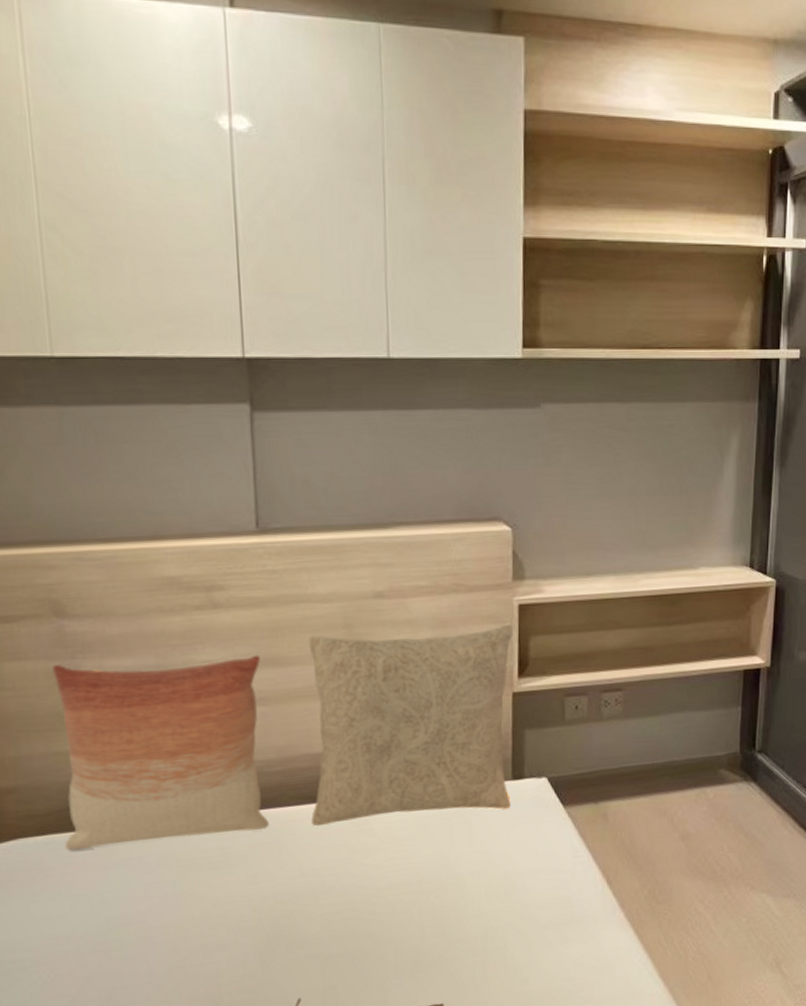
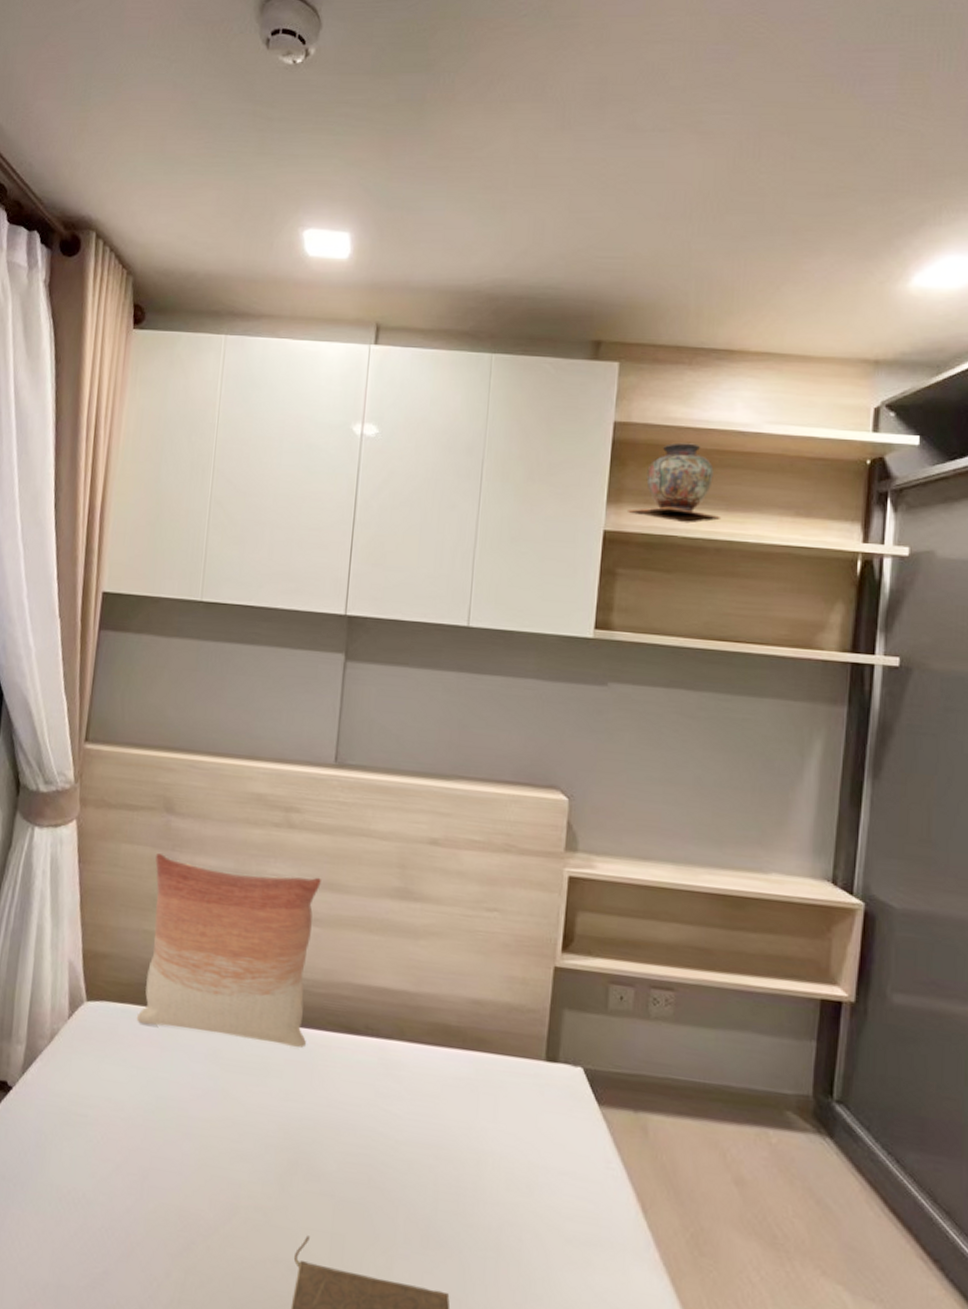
pillow: present [308,624,514,826] -> none [344,868,562,1091]
decorative vase: none [545,134,639,225] -> present [626,442,722,524]

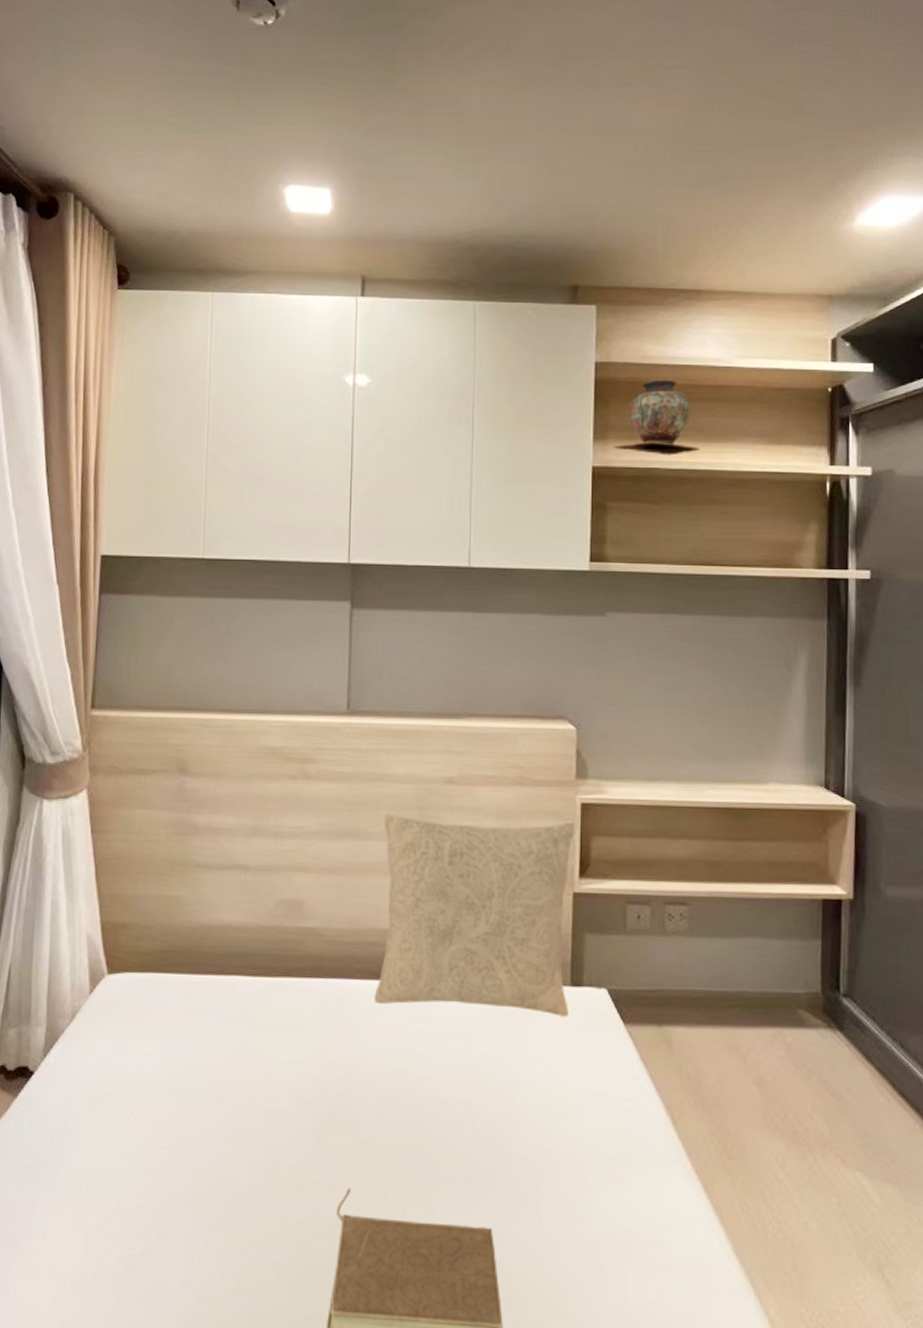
pillow: present [136,852,321,1048] -> none [160,815,341,998]
pillow: none [344,868,562,1091] -> present [374,813,576,1017]

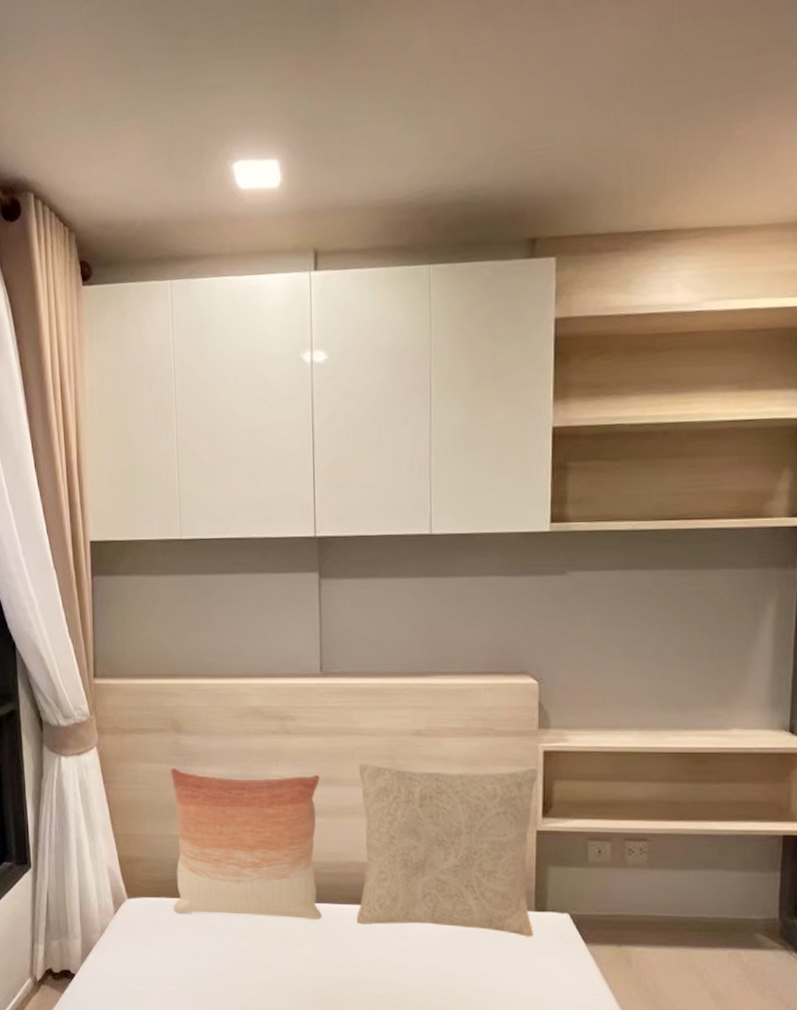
pillow: none [160,815,341,998] -> present [171,767,322,920]
decorative vase: present [612,379,701,456] -> none [573,330,667,411]

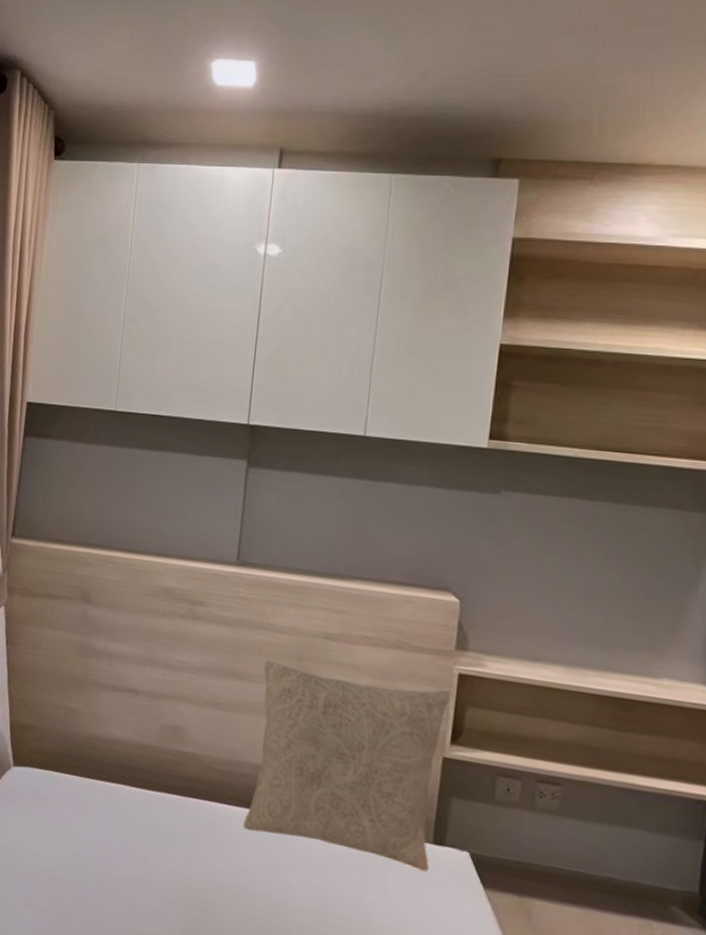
pillow: present [171,767,322,920] -> none [56,637,223,818]

